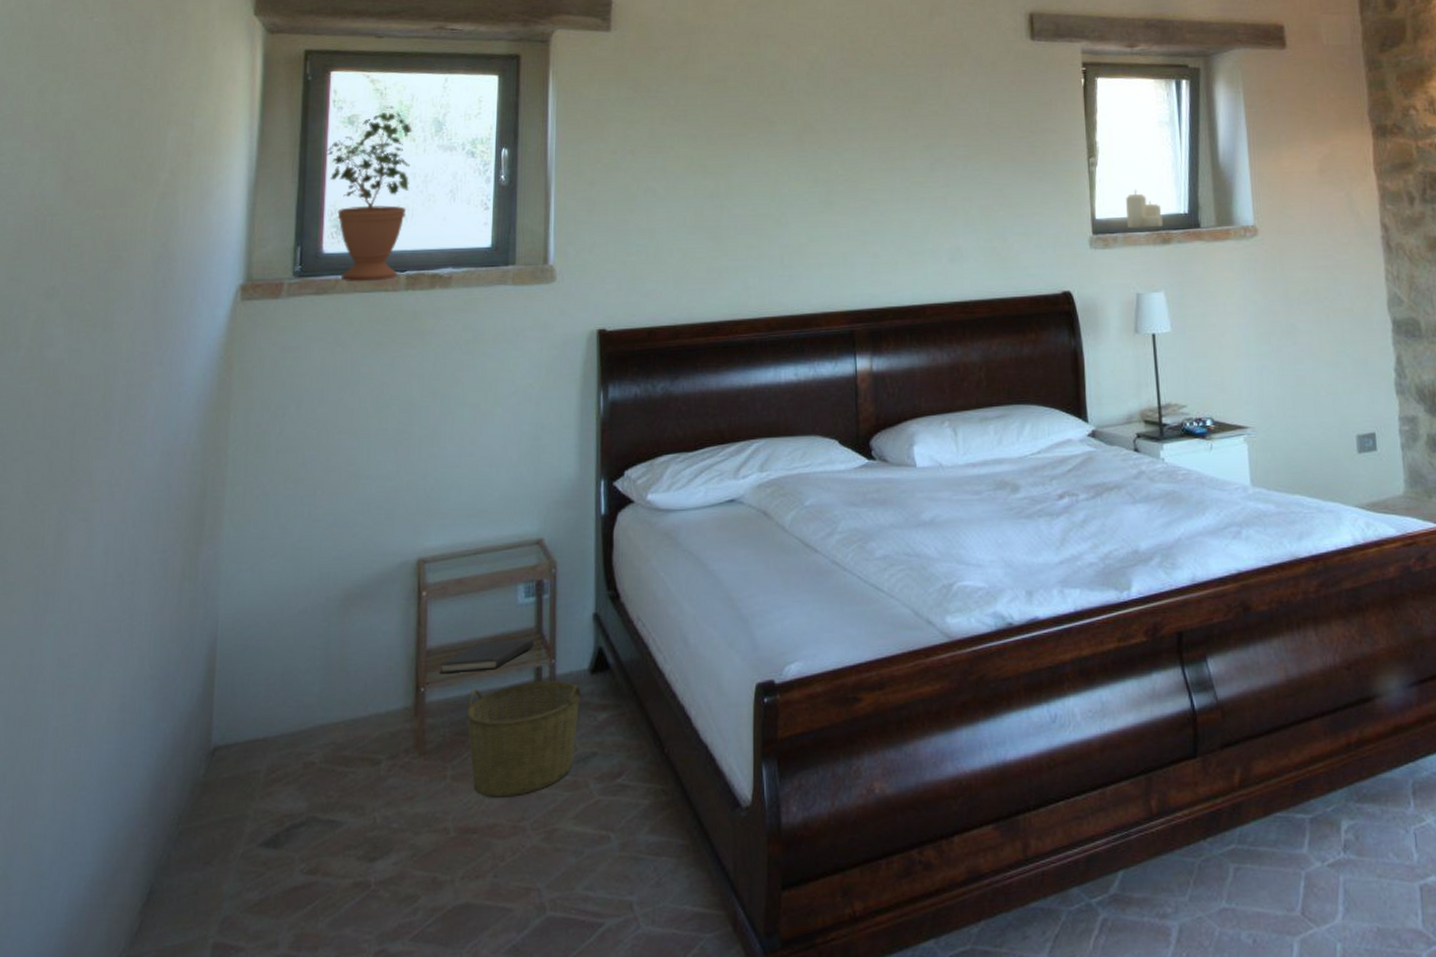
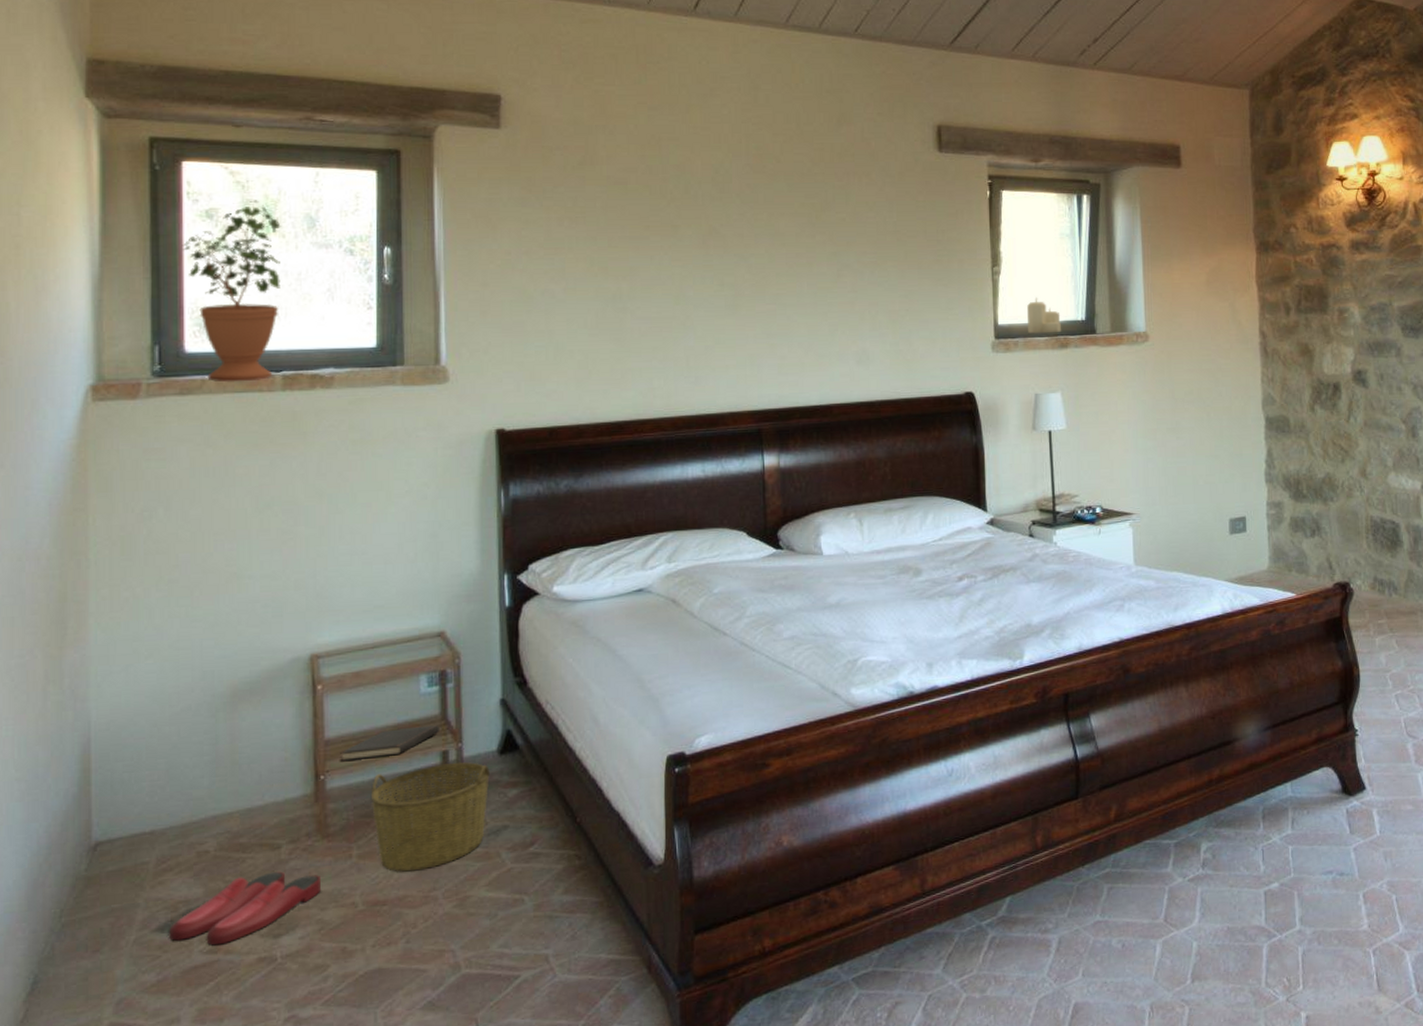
slippers: none [273,789,416,866] -> present [169,871,320,946]

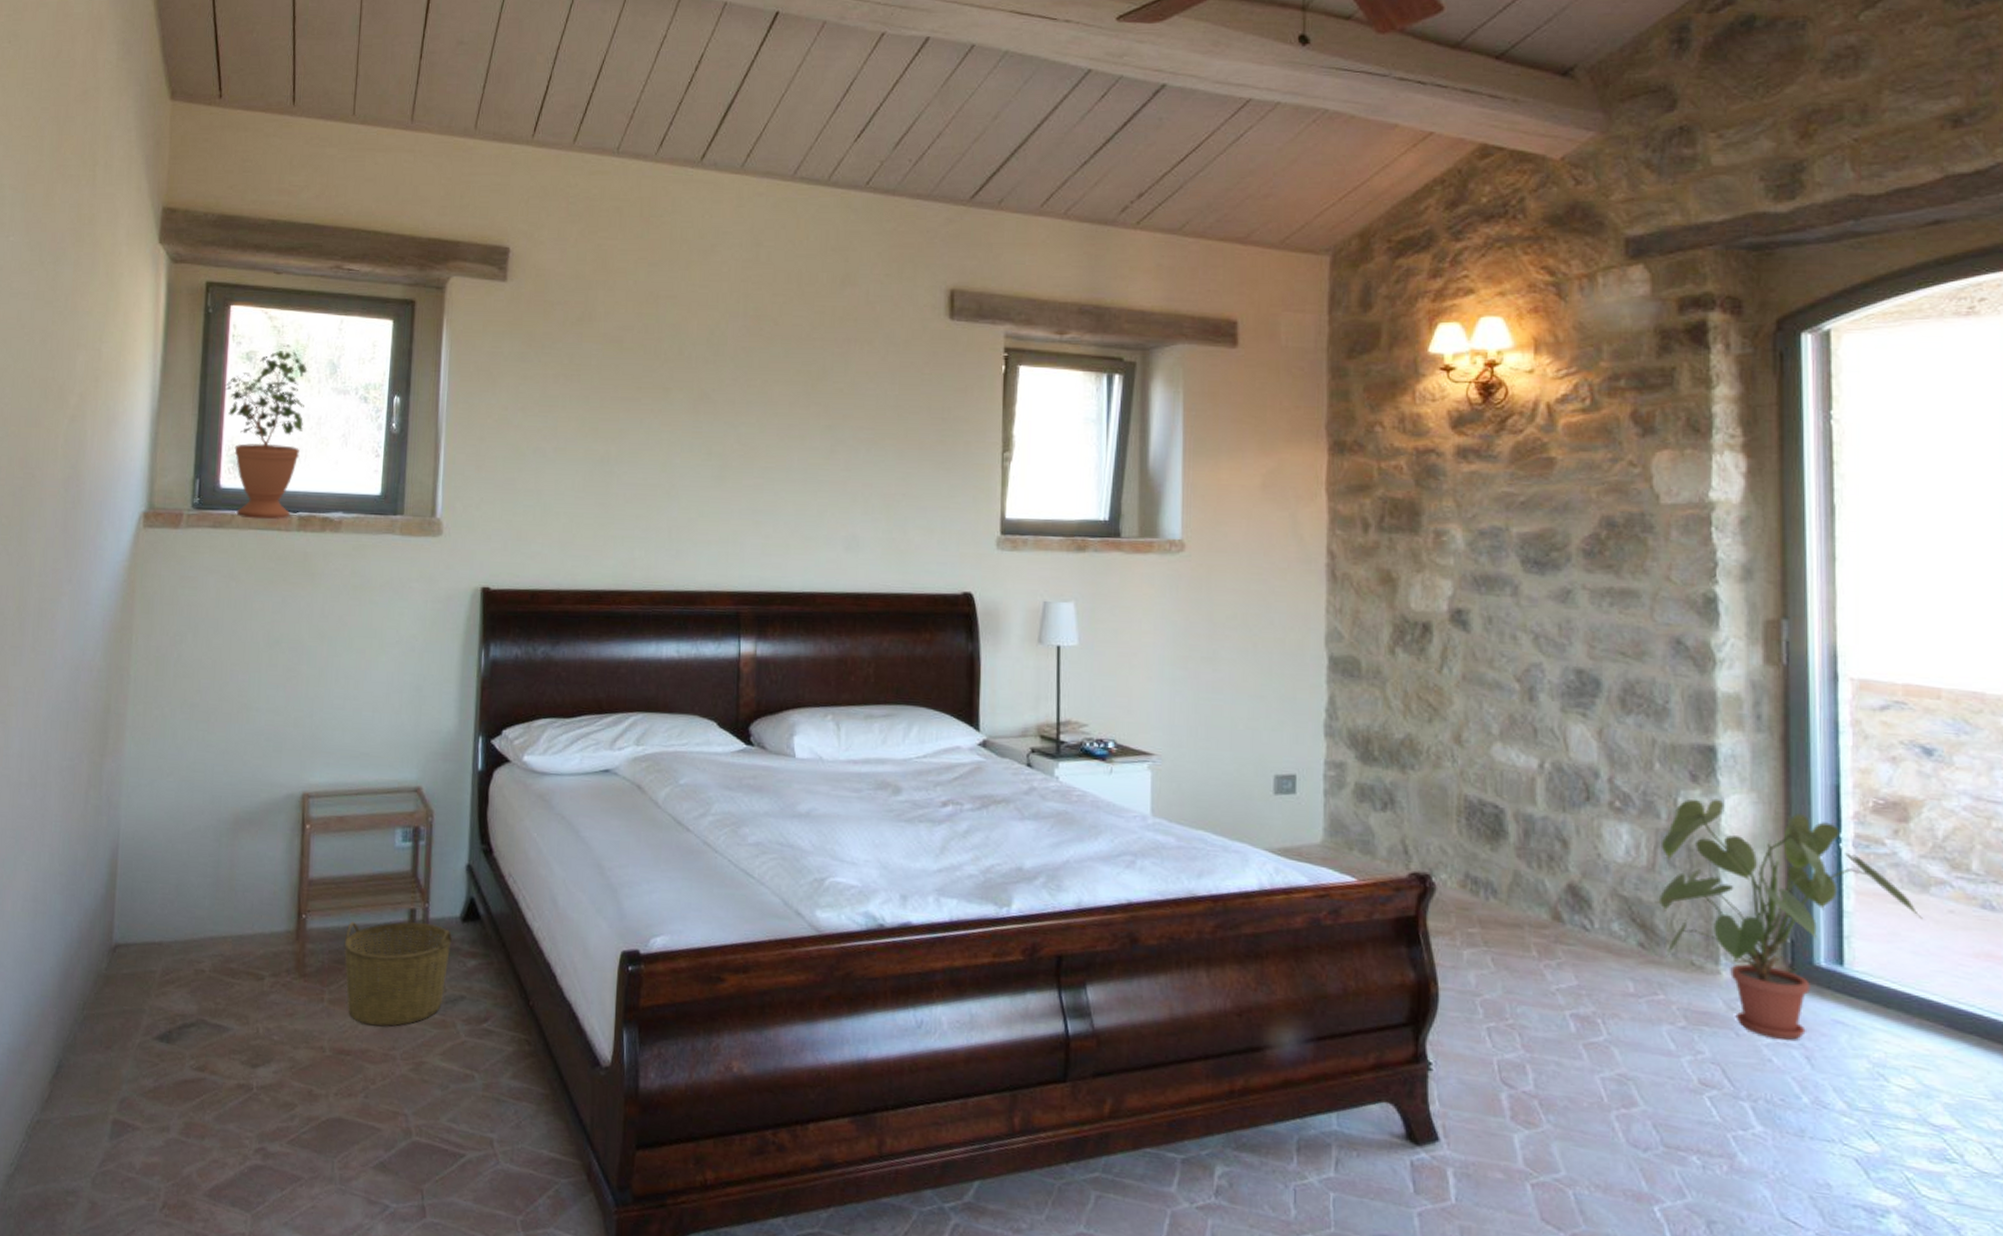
slippers: present [169,871,320,946] -> none [167,1001,295,1064]
hardcover book: present [340,725,439,762] -> none [320,879,409,906]
candle: present [1027,297,1062,334] -> none [1040,490,1080,533]

